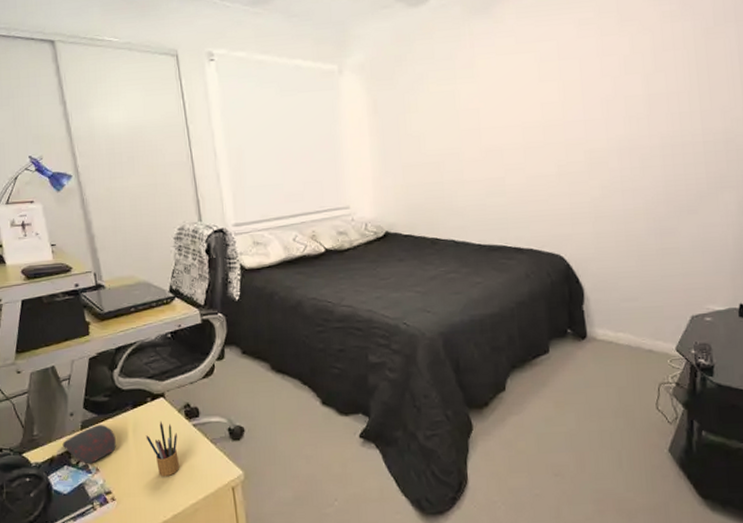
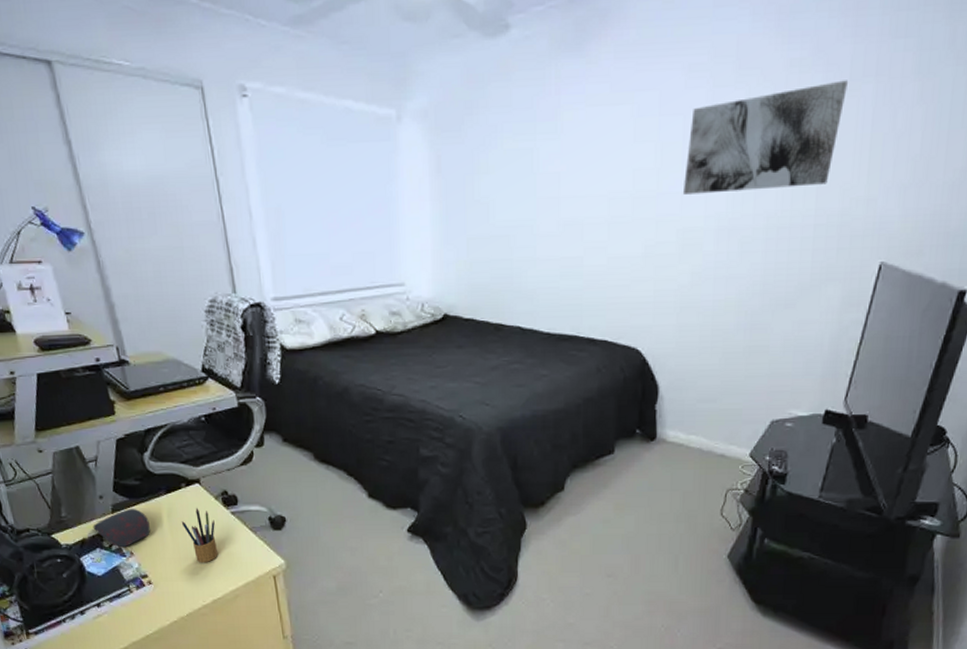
wall art: none [585,26,713,122] -> present [682,80,848,195]

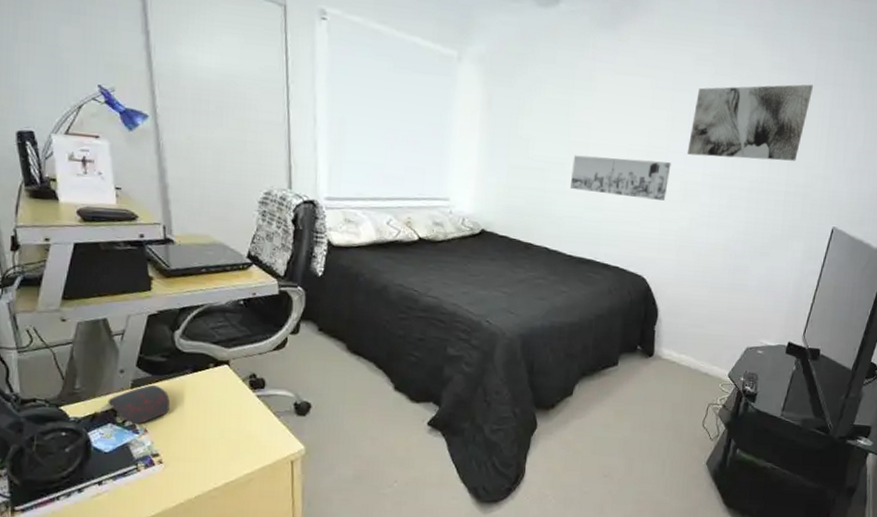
pencil box: present [181,507,219,563] -> none [203,388,239,445]
wall art: none [542,208,663,256] -> present [571,155,671,200]

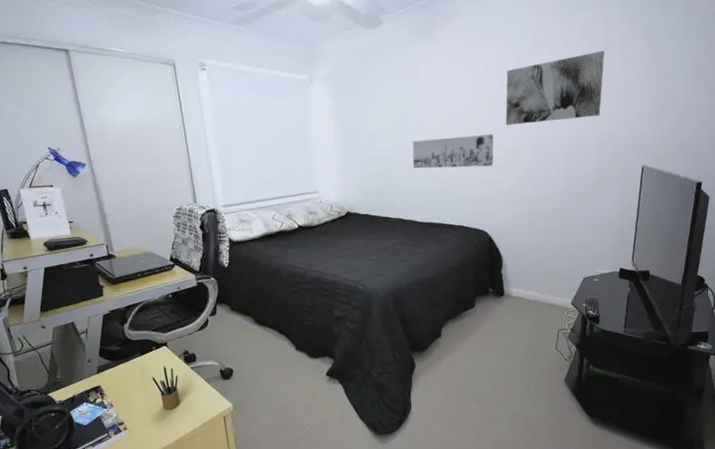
computer mouse: present [108,384,170,425] -> none [82,368,127,401]
pencil box: none [203,388,239,445] -> present [152,365,181,410]

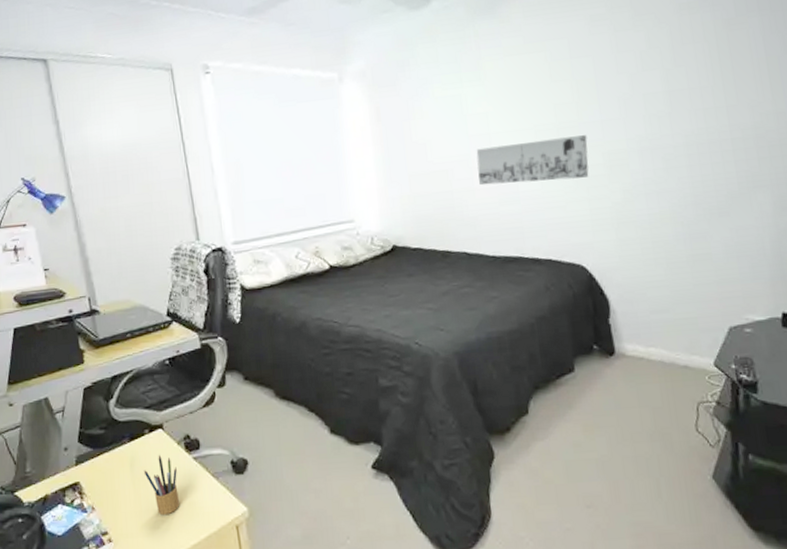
wall art: present [505,50,605,125] -> none [599,16,736,122]

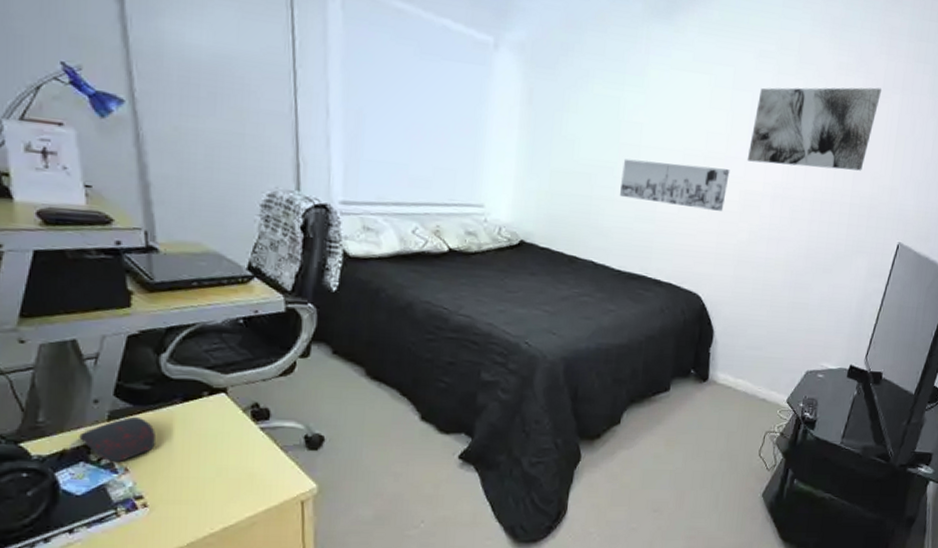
computer mouse: none [56,459,113,503] -> present [79,416,155,463]
pencil box: present [143,454,180,516] -> none [196,420,238,485]
wall art: none [599,16,736,122] -> present [747,87,881,171]

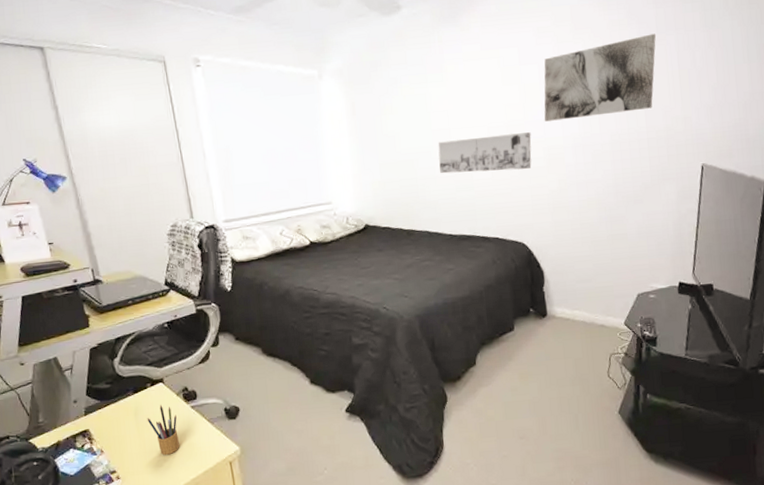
computer mouse: present [79,416,155,463] -> none [67,409,119,447]
pencil box: none [196,420,238,485] -> present [147,404,180,456]

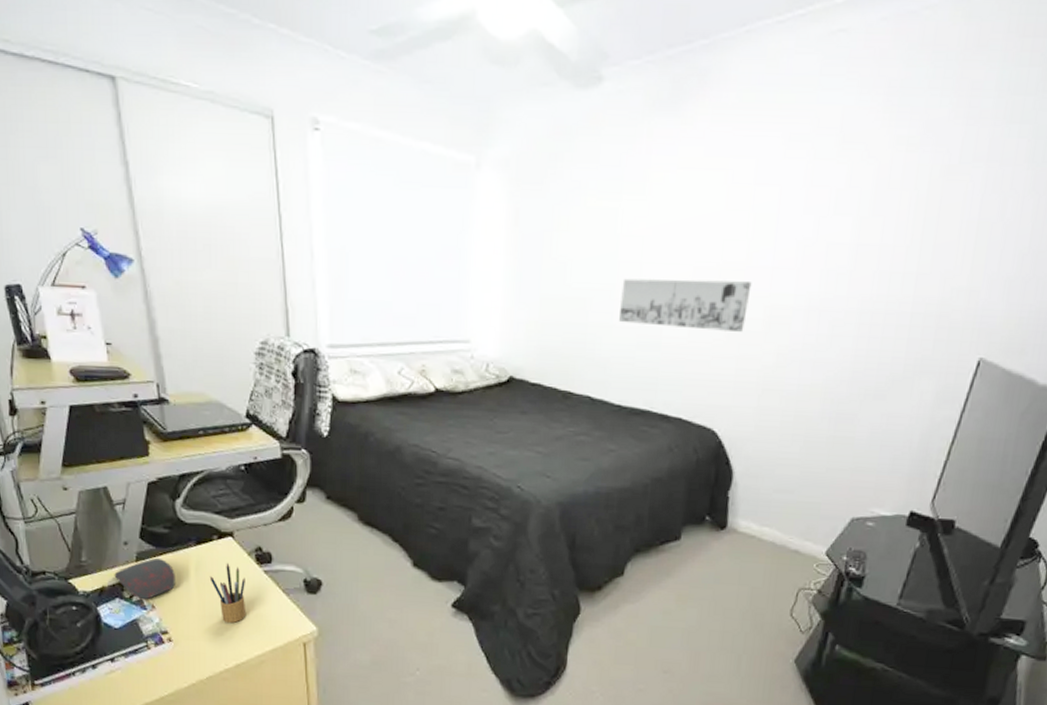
computer mouse: none [67,409,119,447] -> present [114,557,175,600]
wall art: present [544,33,656,122] -> none [773,163,957,272]

